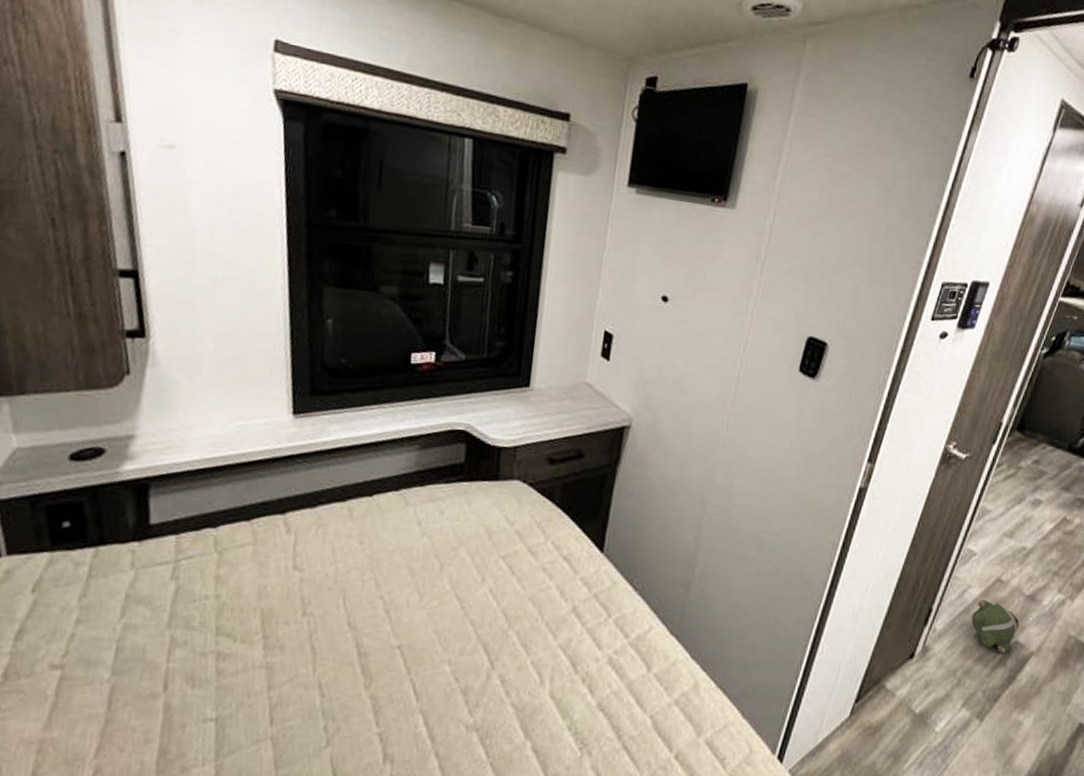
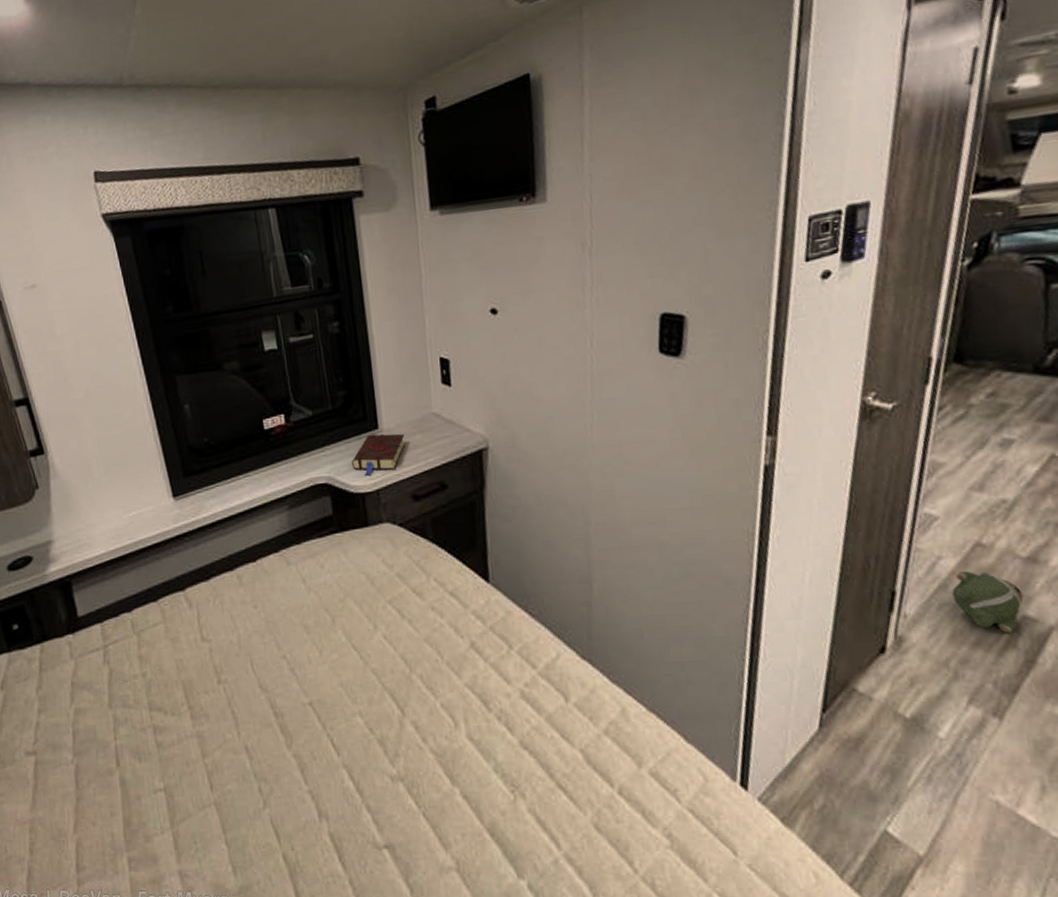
book: none [495,391,554,432] -> present [352,434,406,477]

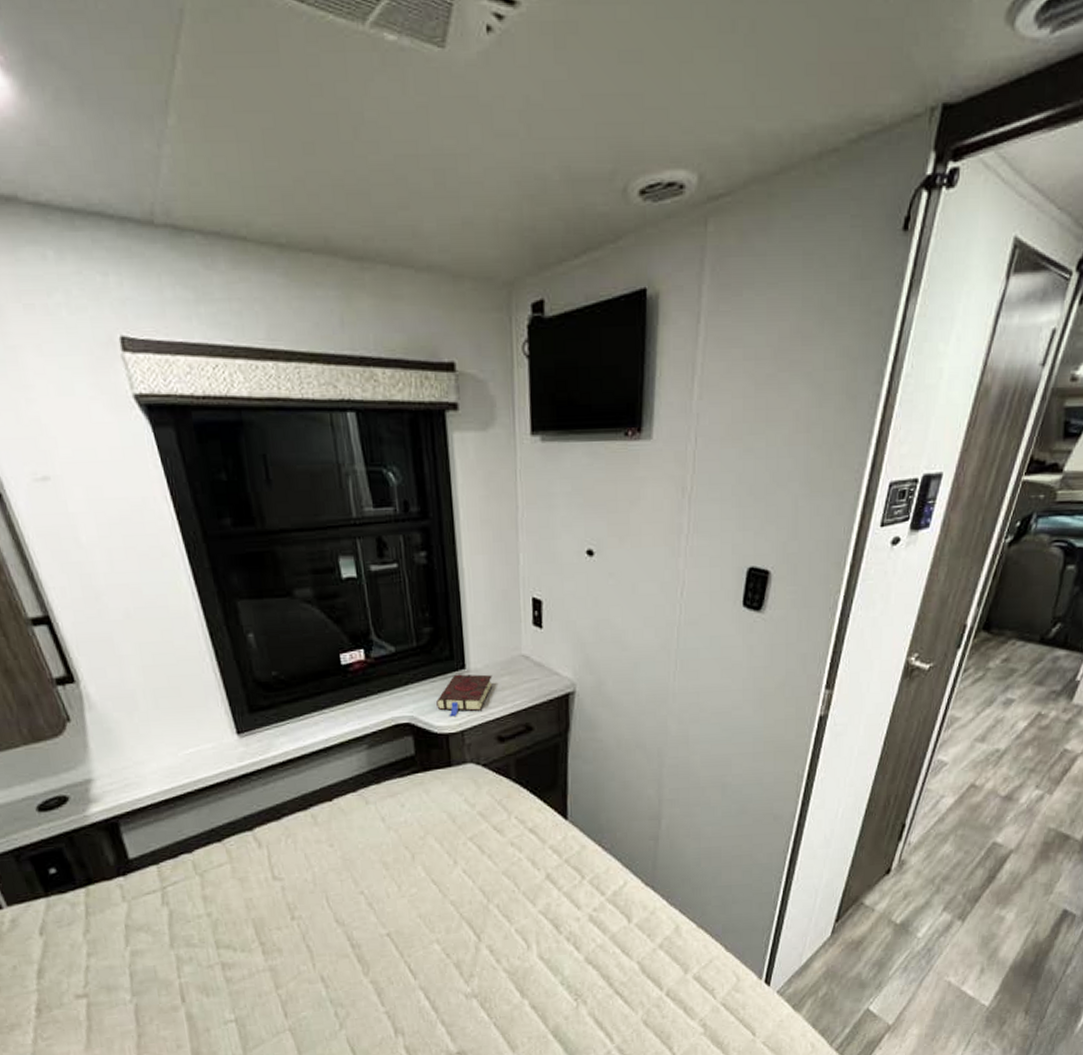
plush toy: present [952,570,1024,633] -> none [947,807,997,856]

